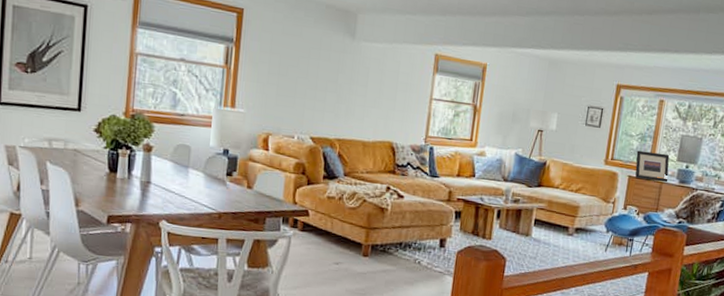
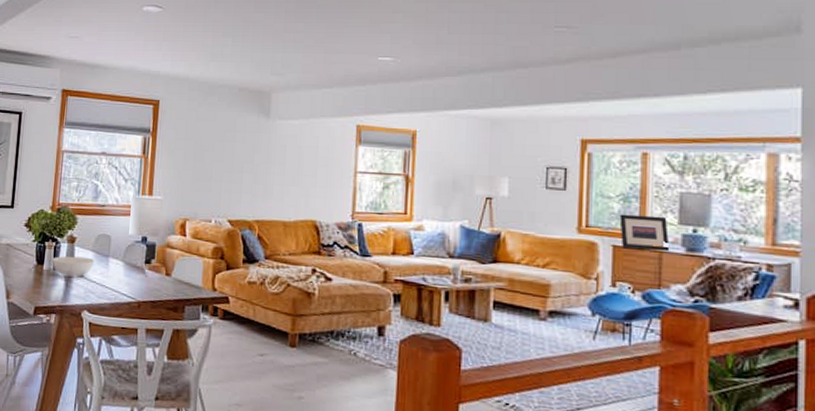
bowl: none [126,165,173,188] -> present [52,256,95,278]

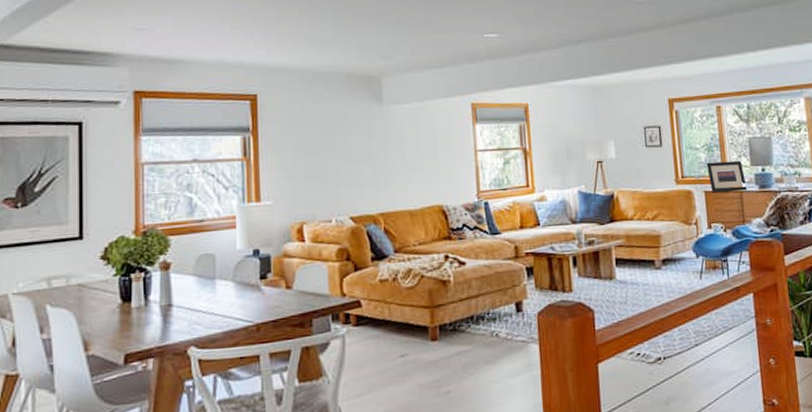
bowl: present [52,256,95,278] -> none [142,283,197,311]

